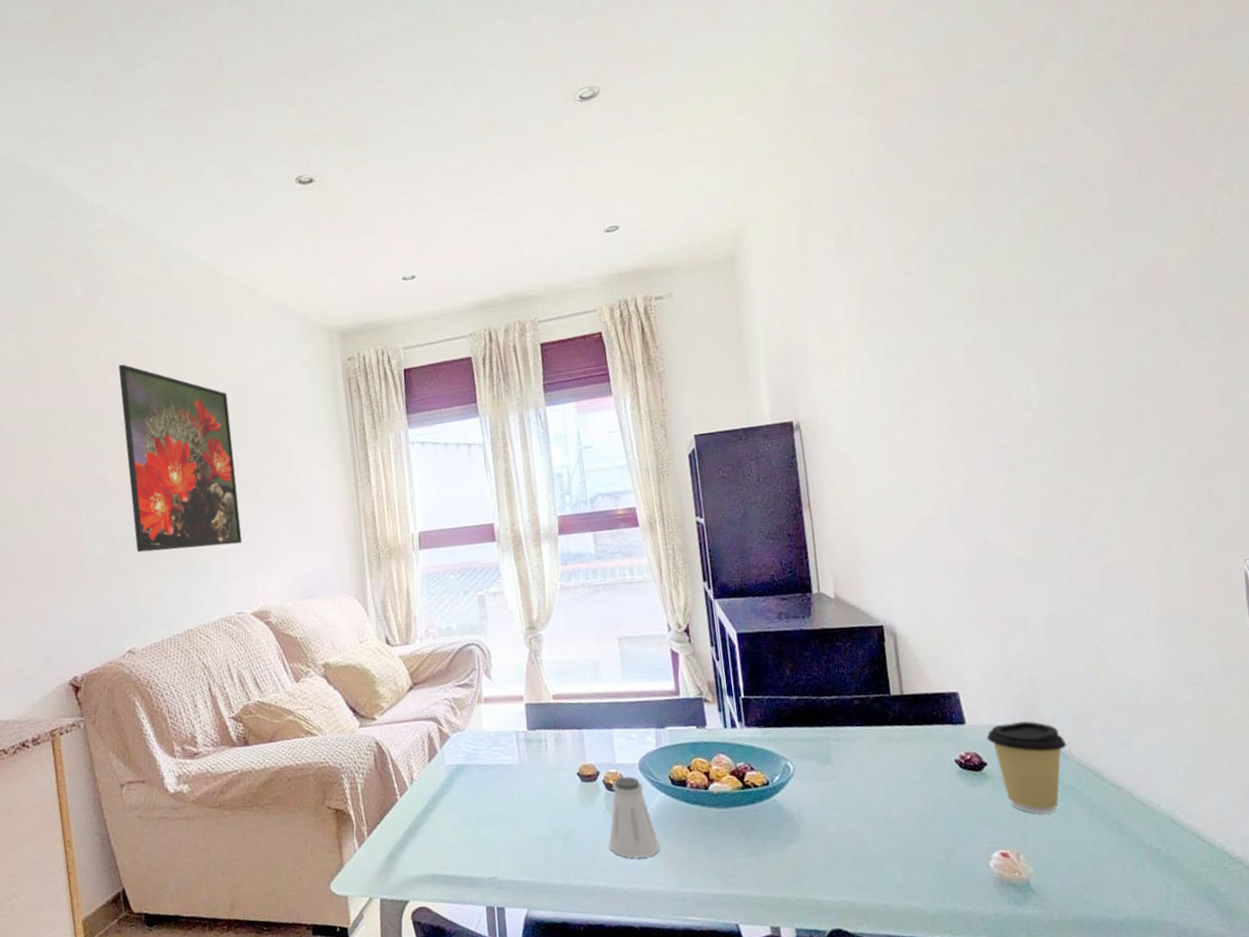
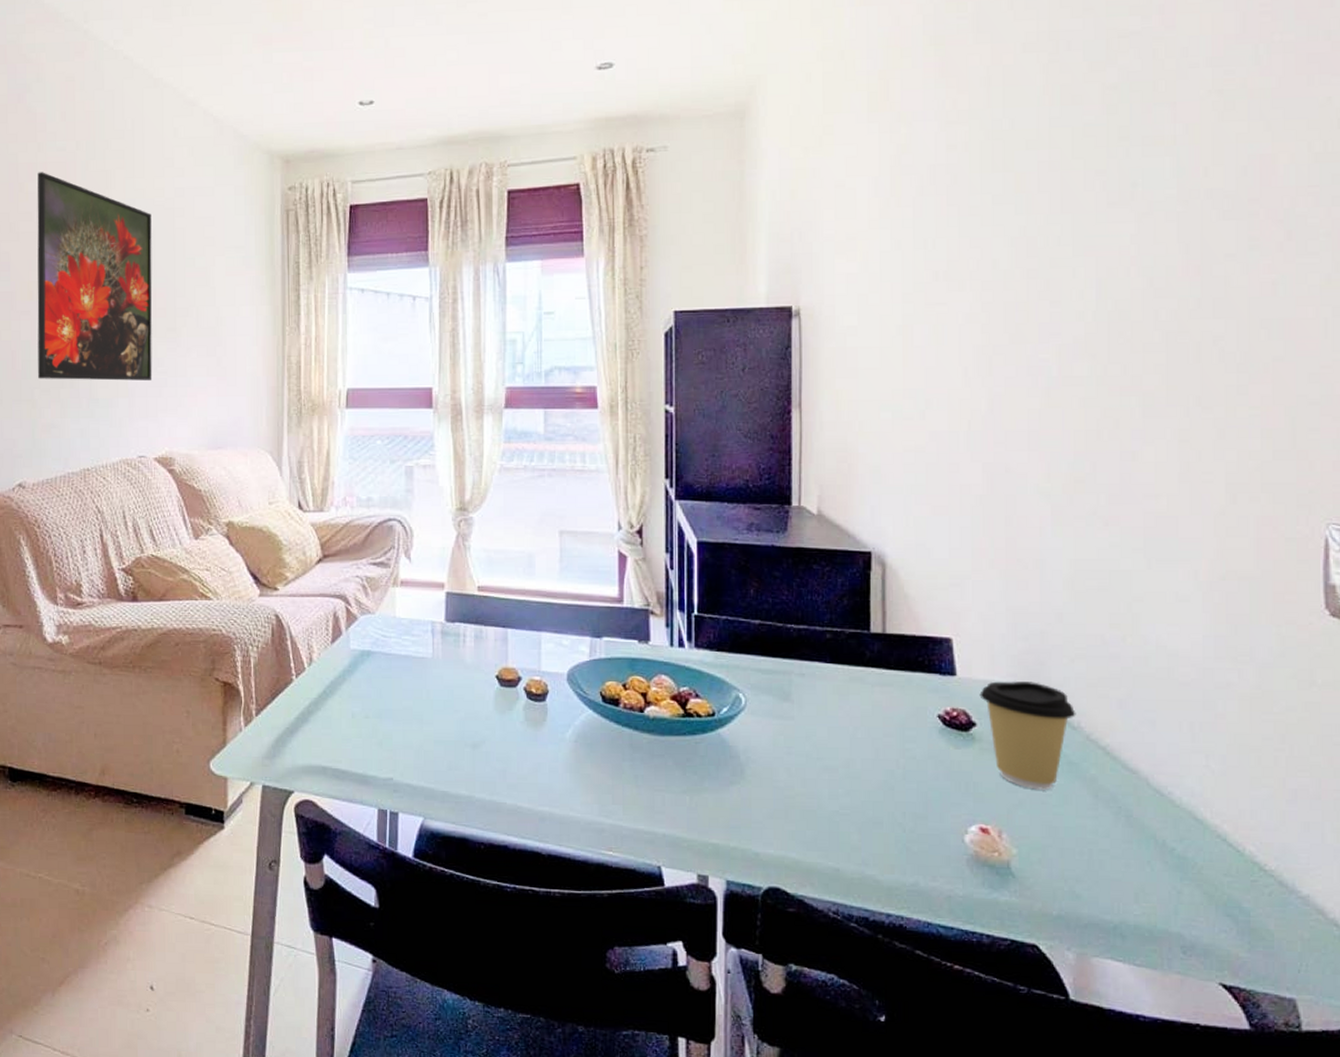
saltshaker: present [609,776,660,858] -> none [523,686,580,778]

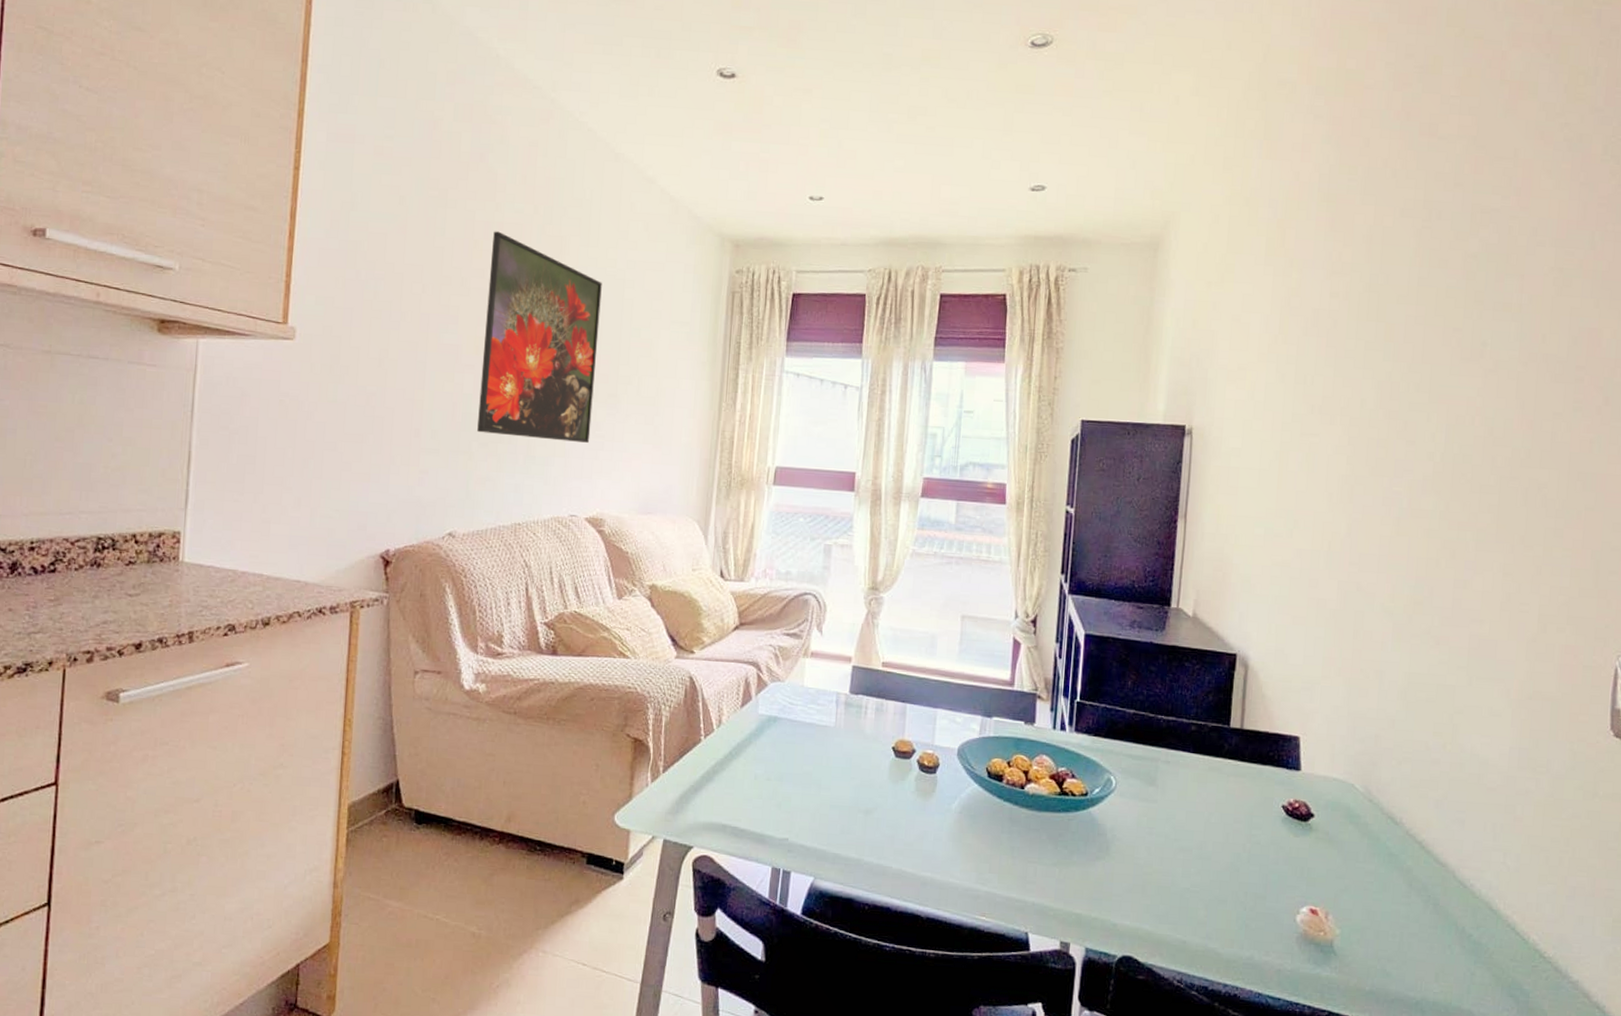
coffee cup: present [979,681,1076,790] -> none [1319,778,1399,878]

